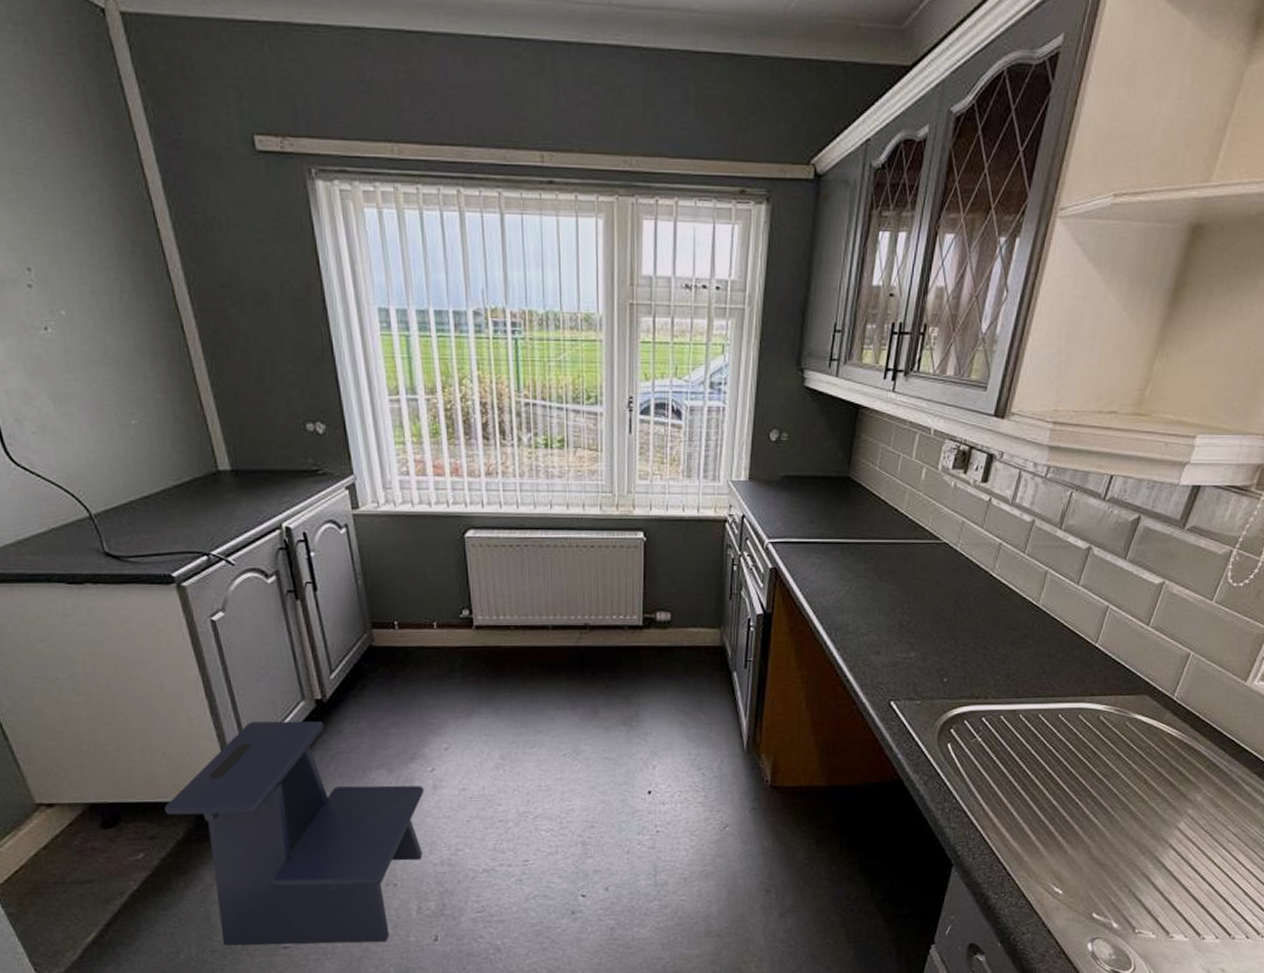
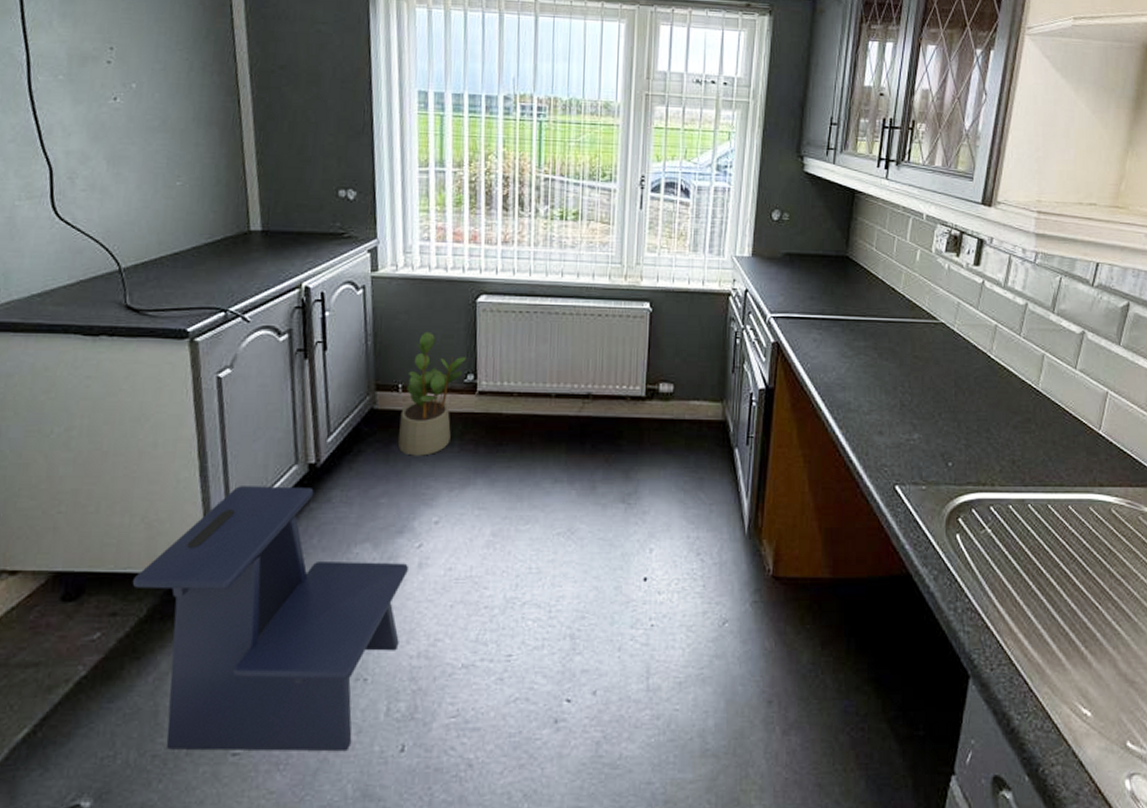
potted plant: none [399,568,460,689] -> present [397,331,467,456]

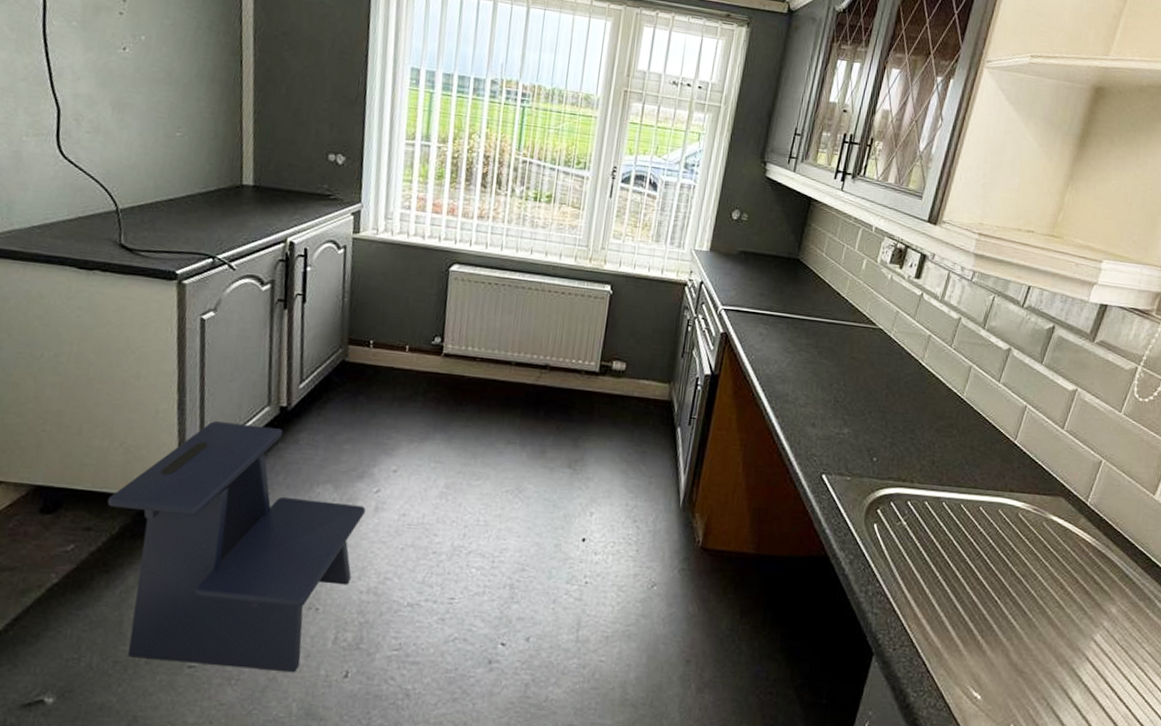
potted plant: present [397,331,467,456] -> none [364,293,436,409]

